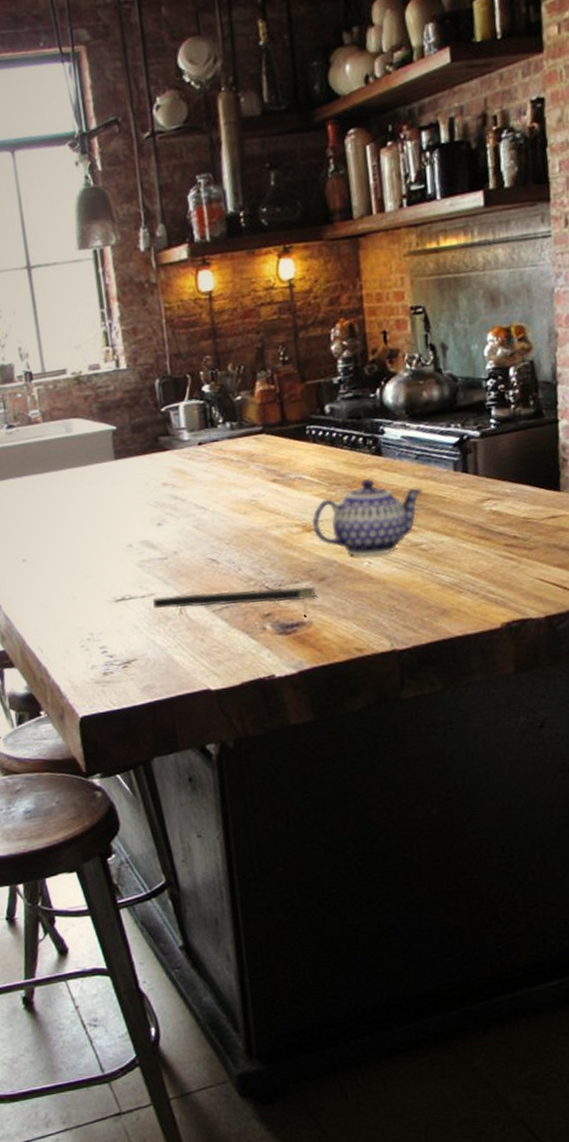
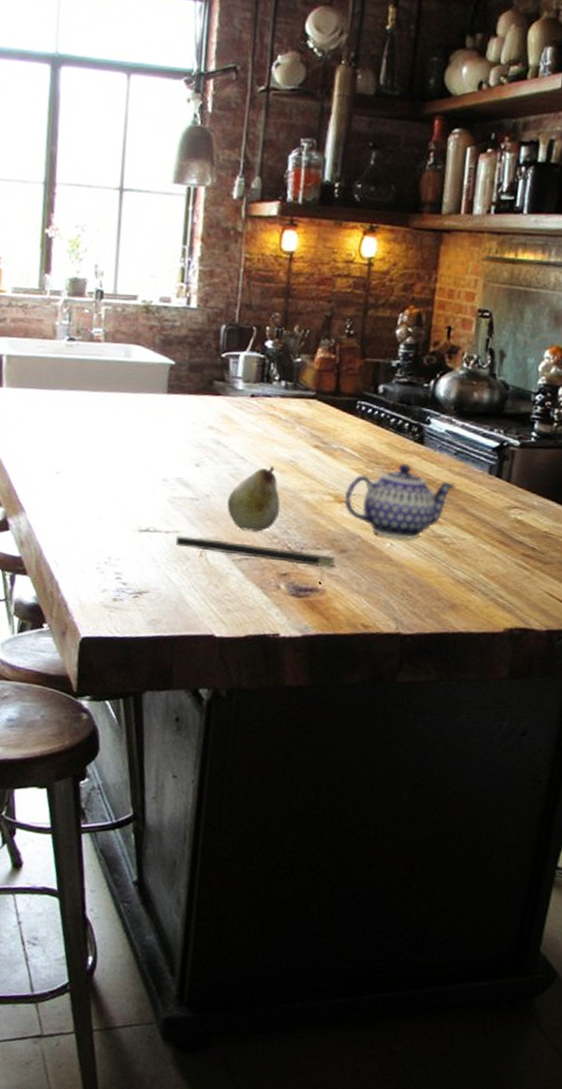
fruit: none [196,509,251,580] -> present [227,465,280,532]

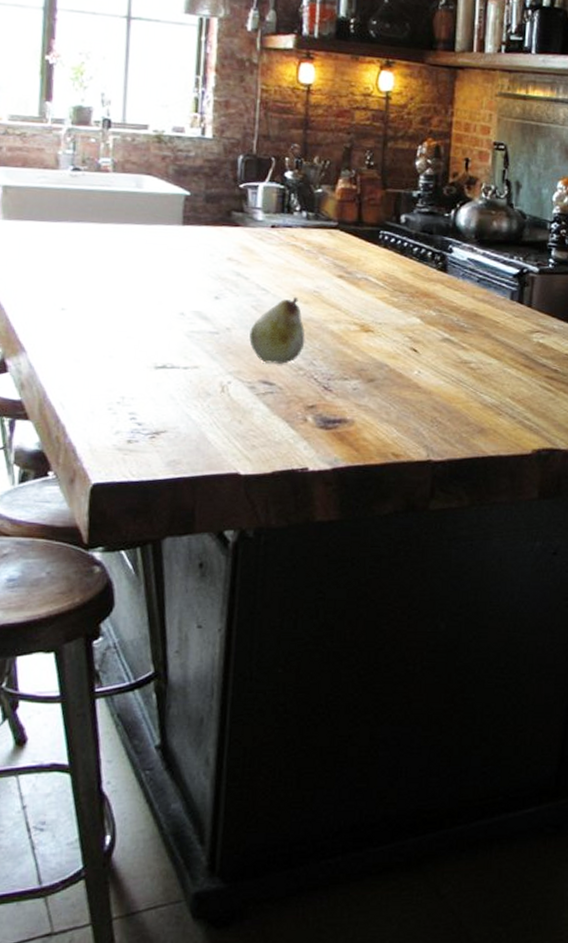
notepad: present [176,536,337,584] -> none [195,371,365,415]
teapot: present [343,463,456,540] -> none [369,291,479,367]

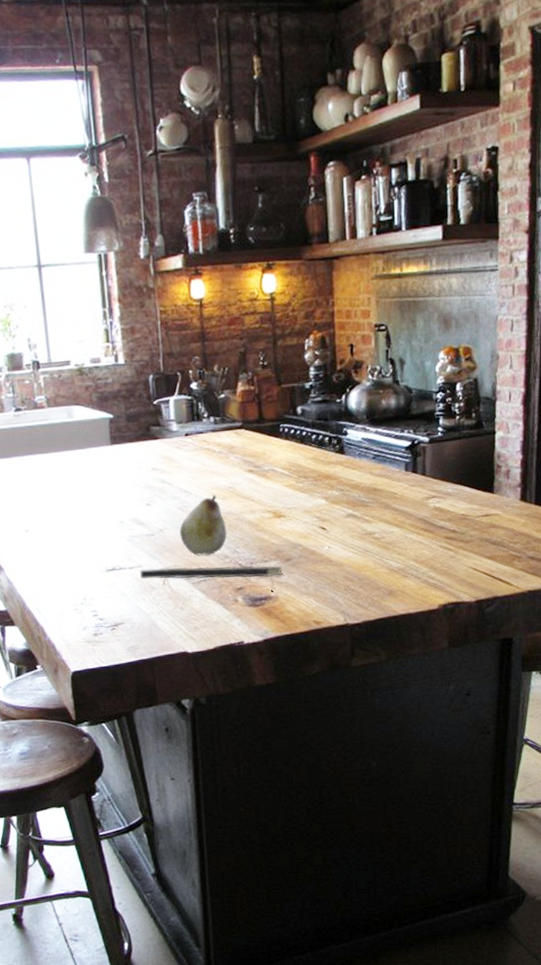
notepad: none [195,371,365,415] -> present [140,565,283,592]

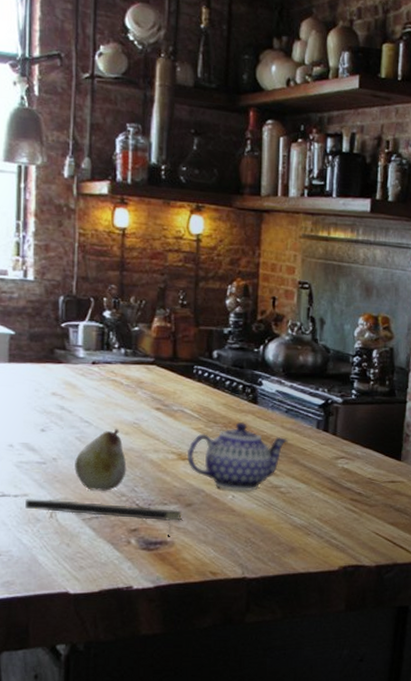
teapot: none [281,473,378,542] -> present [186,421,288,492]

